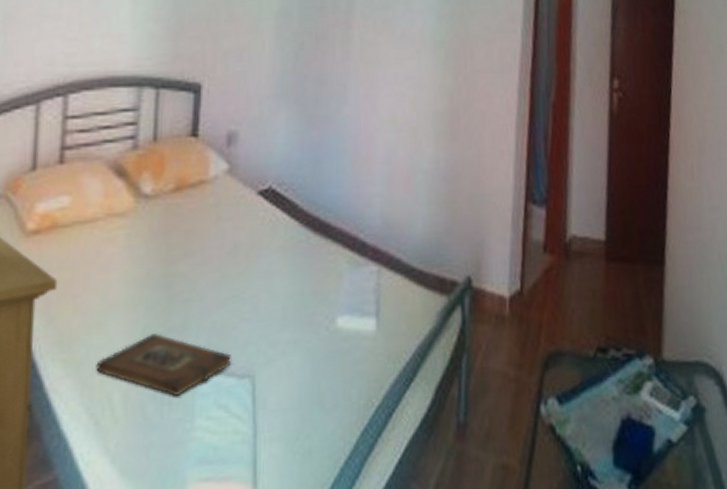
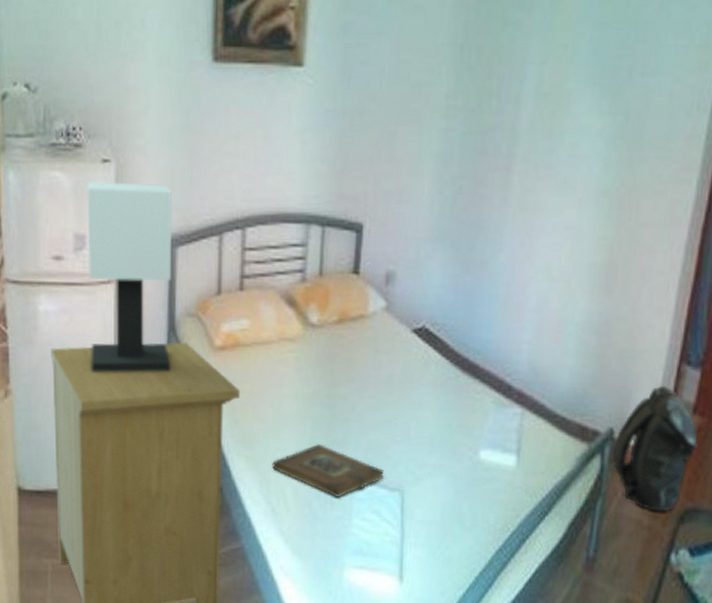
backpack: none [472,226,552,361] -> present [612,385,699,512]

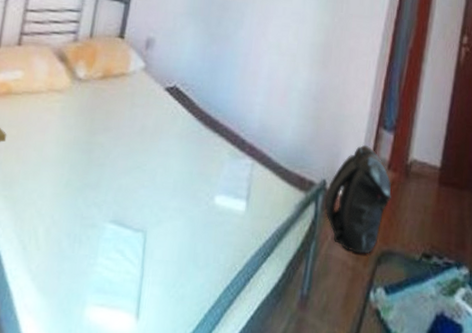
book: present [272,444,385,497] -> none [28,186,131,237]

